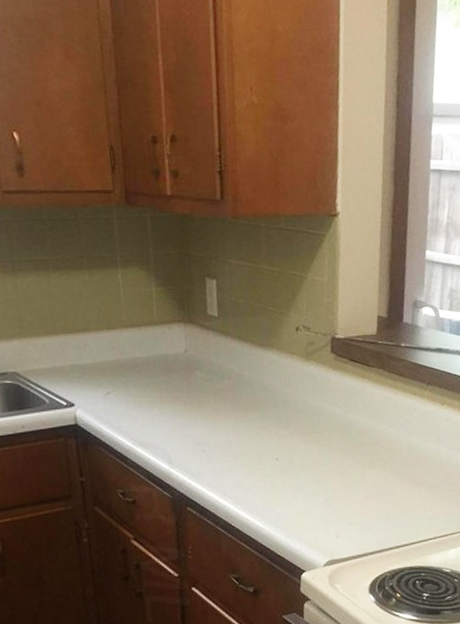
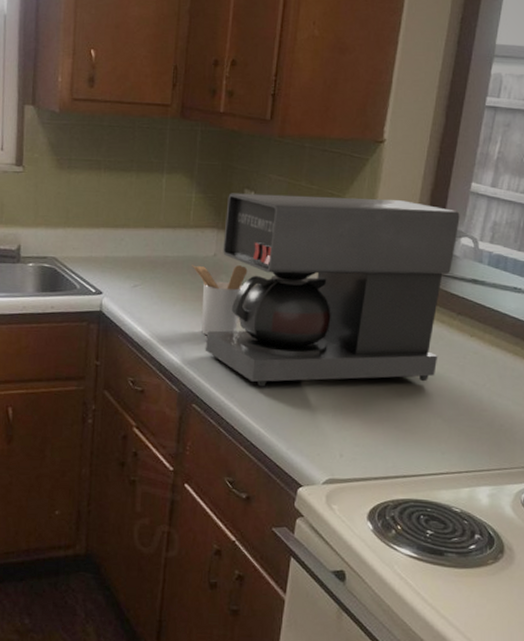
utensil holder: none [164,358,222,436] -> present [192,264,248,335]
coffee maker: none [189,275,419,481] -> present [205,193,460,387]

